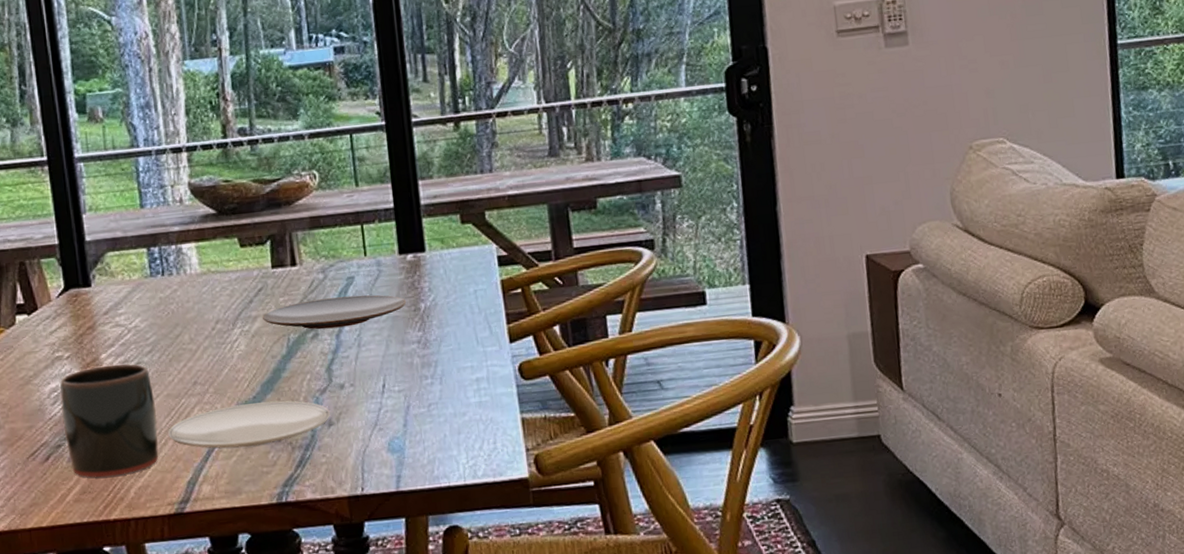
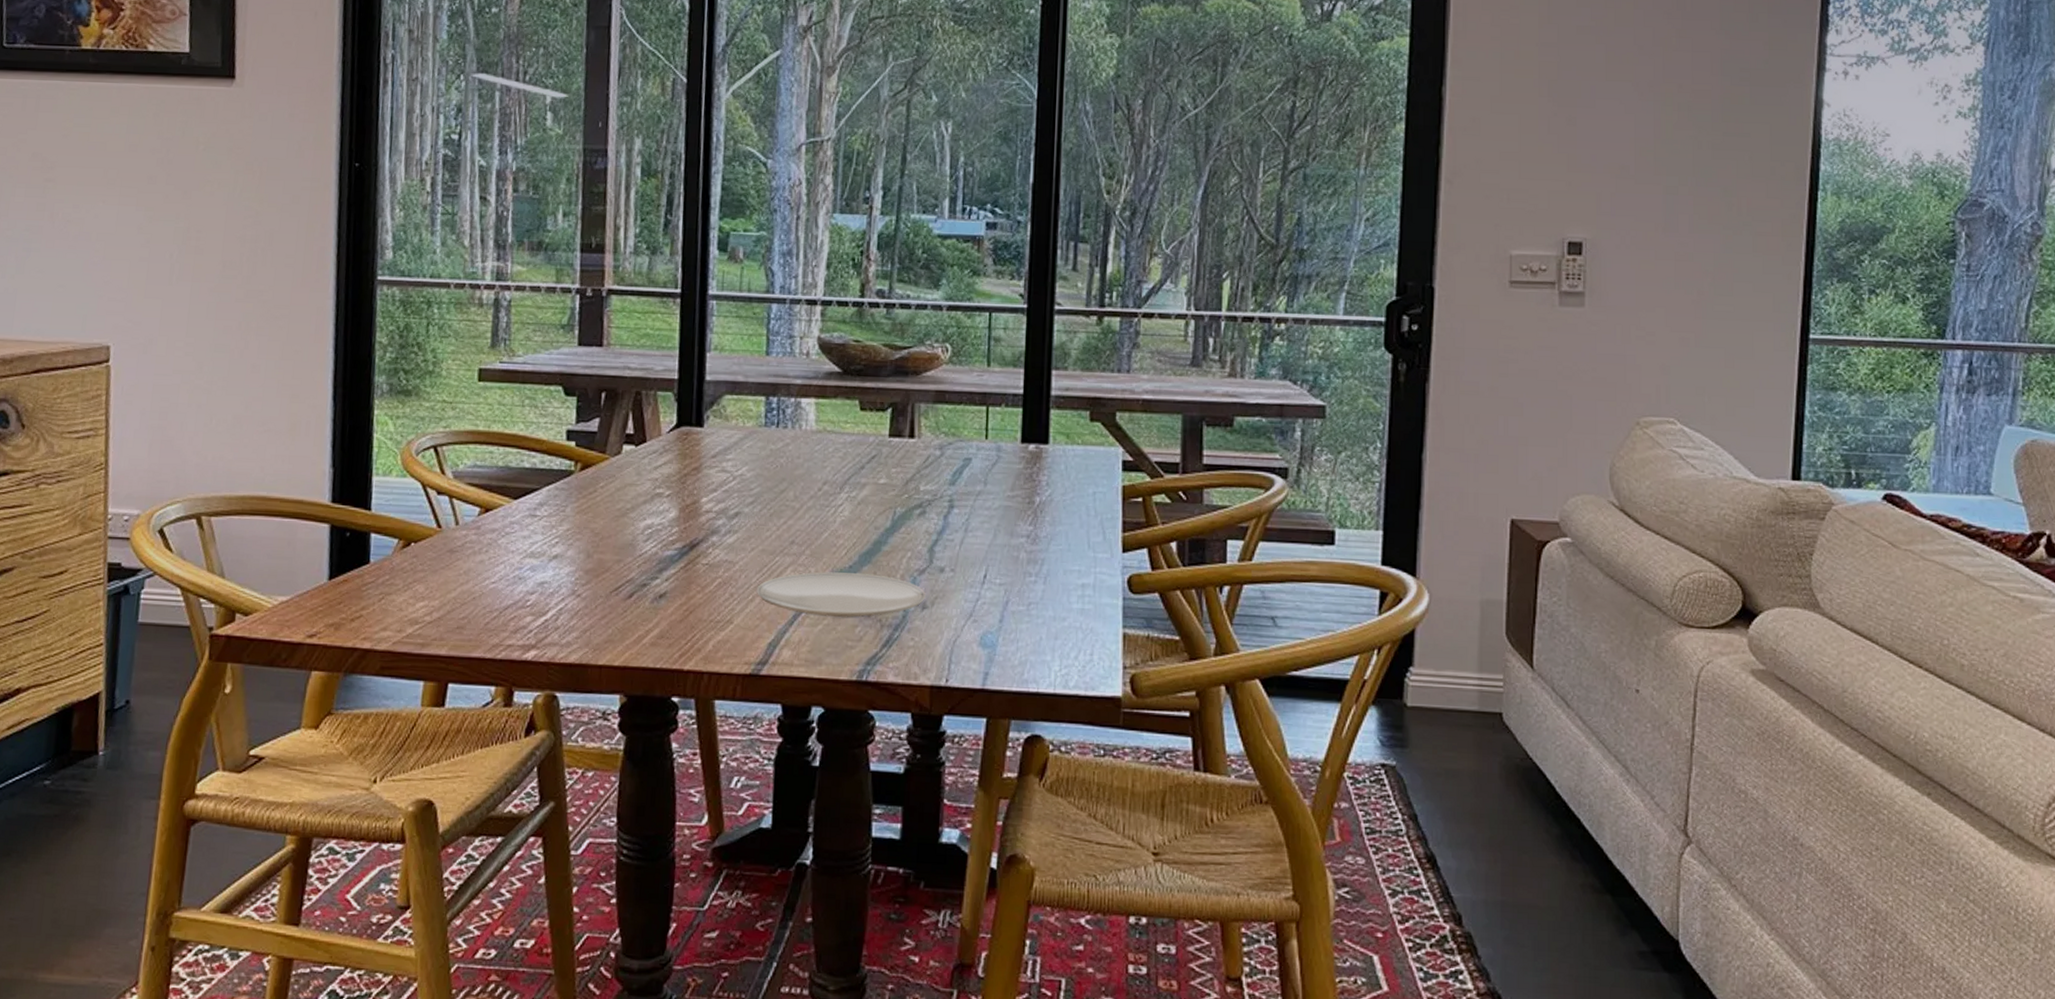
mug: present [60,364,159,478] -> none [651,509,749,625]
plate: present [262,295,407,329] -> none [871,476,1022,509]

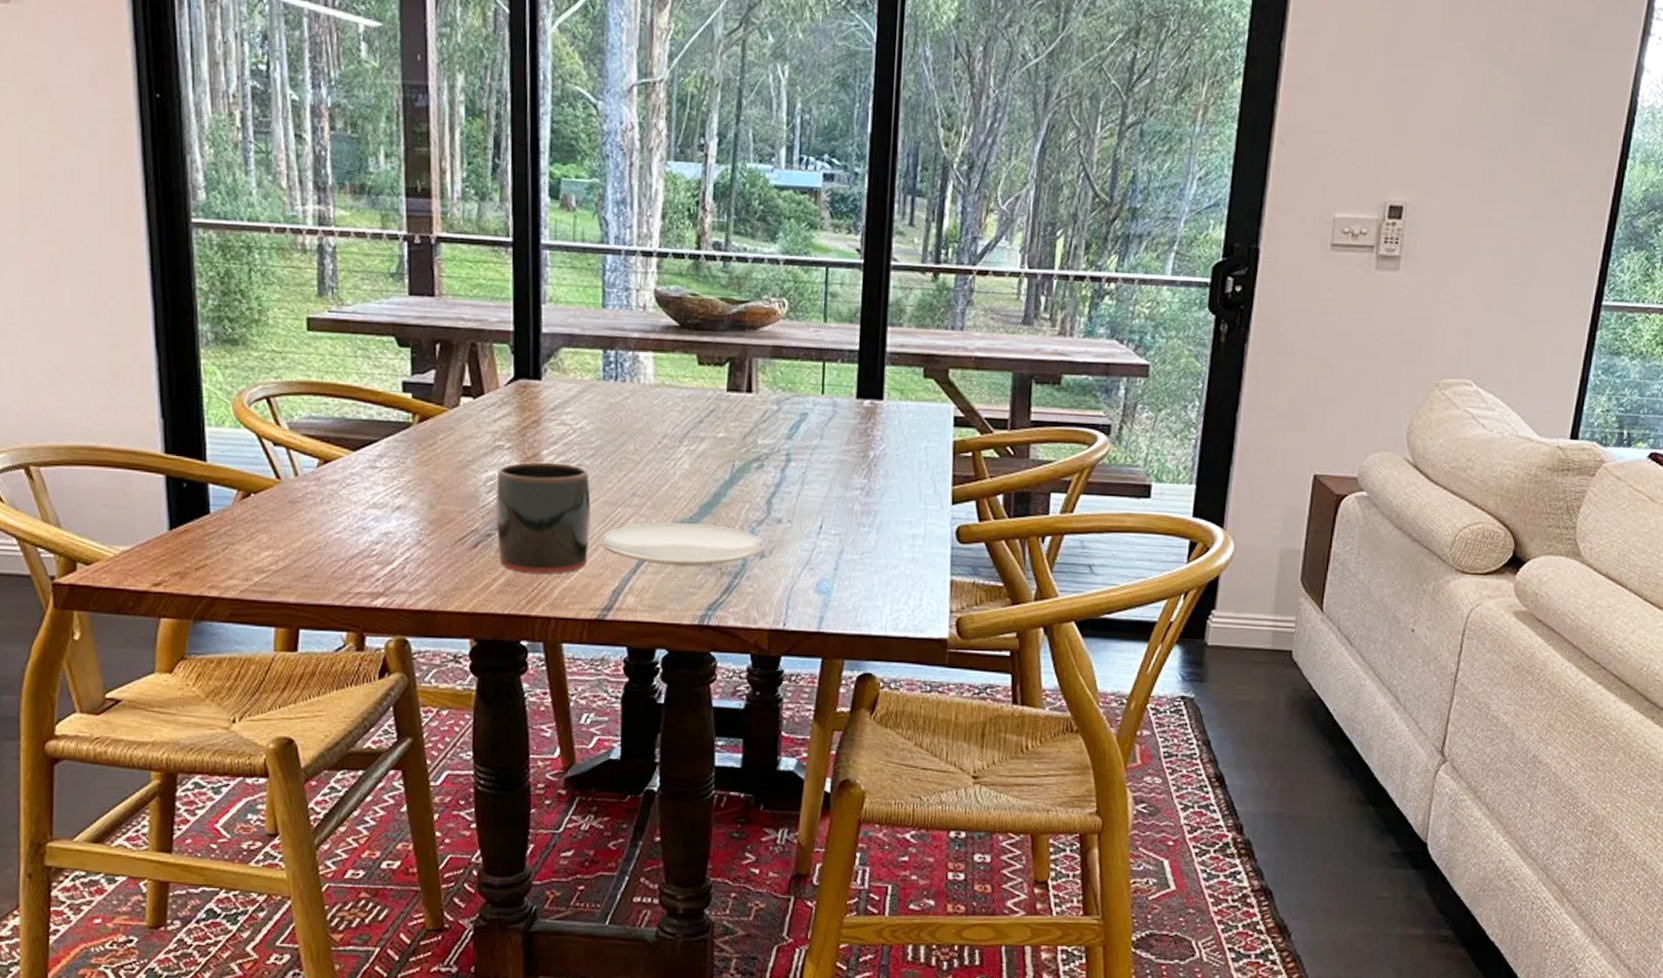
mug: none [651,509,749,625] -> present [495,461,591,574]

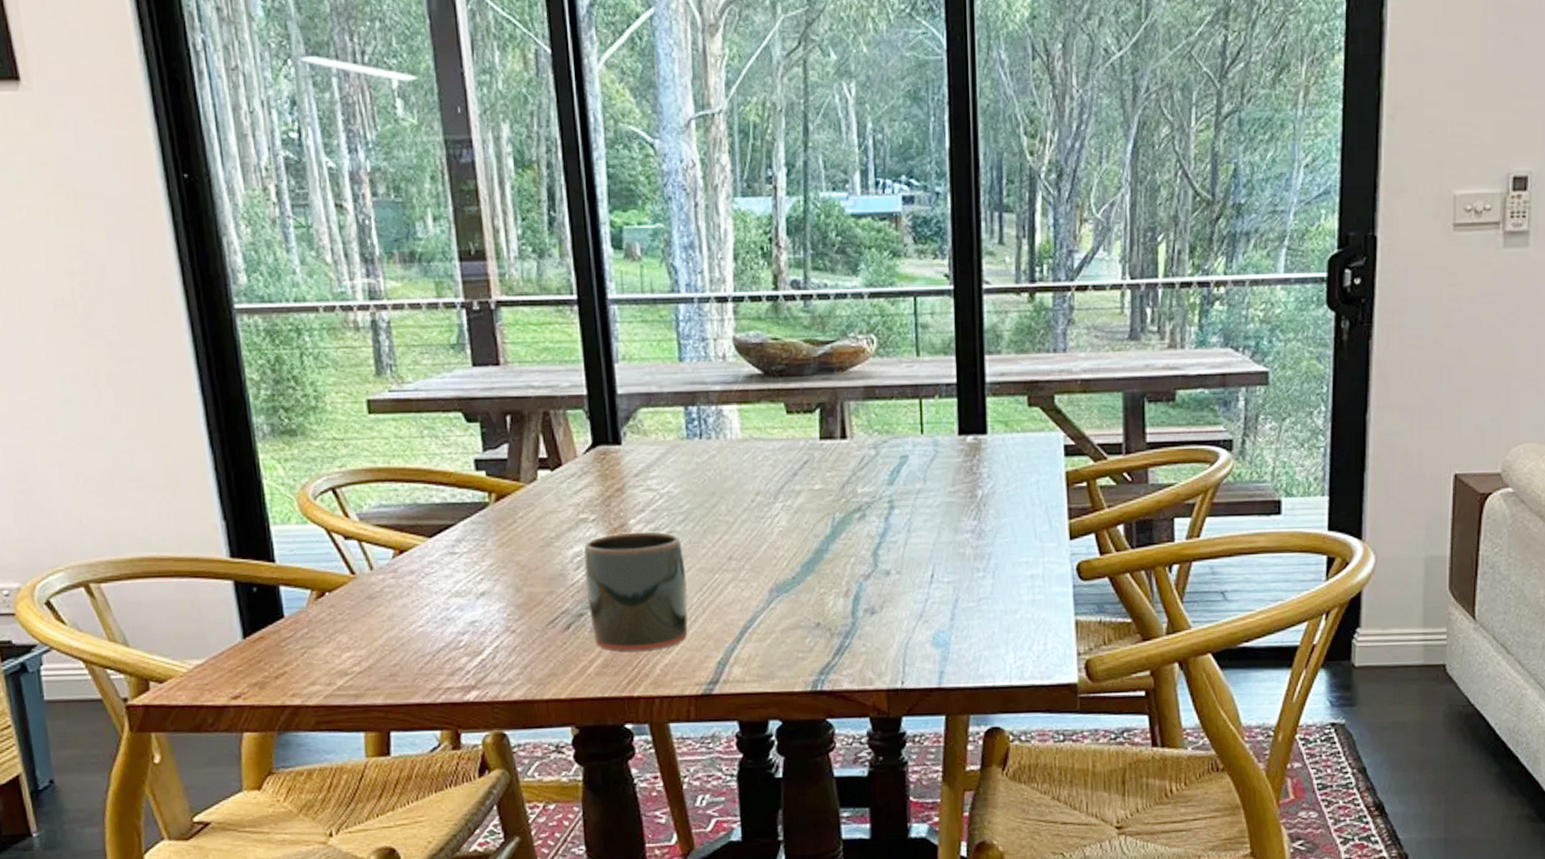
plate: present [599,522,765,566] -> none [698,583,874,630]

